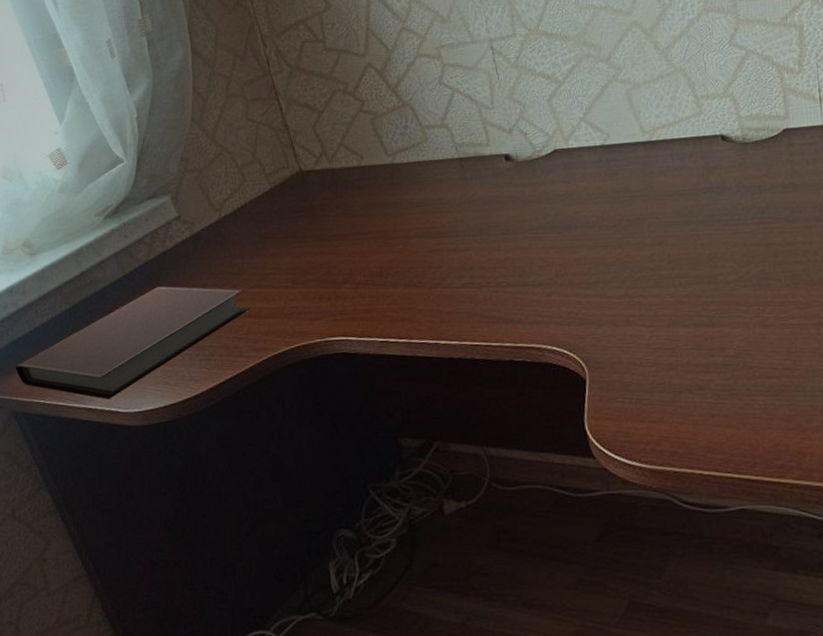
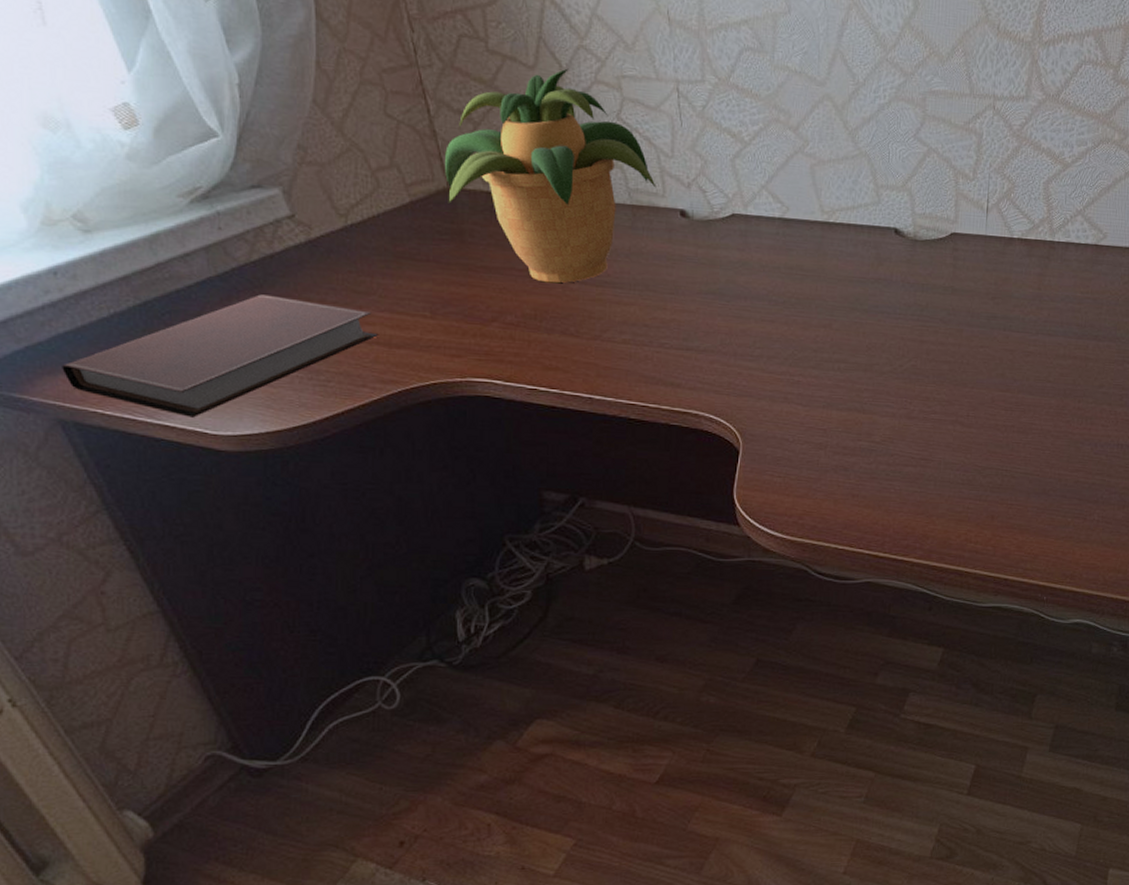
potted plant: none [296,49,481,241] -> present [445,68,657,283]

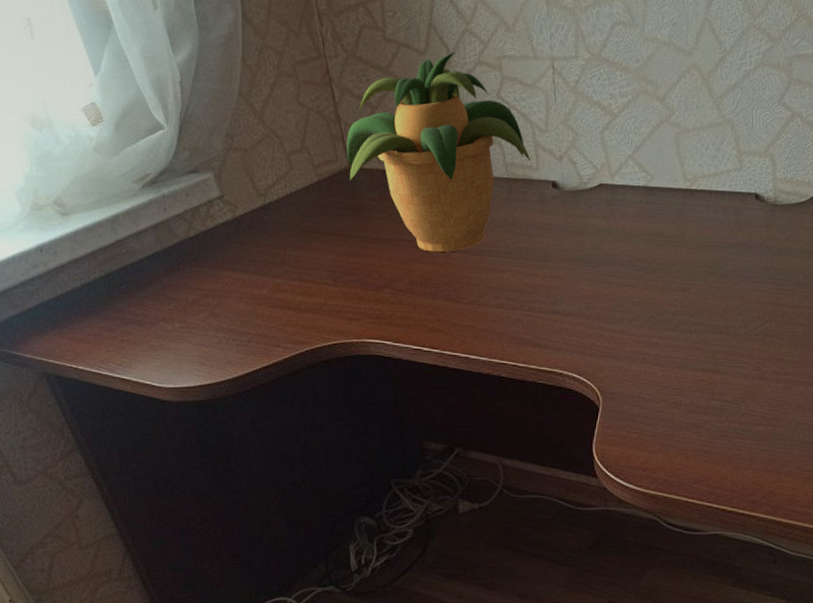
notebook: present [62,294,378,418] -> none [46,266,289,372]

